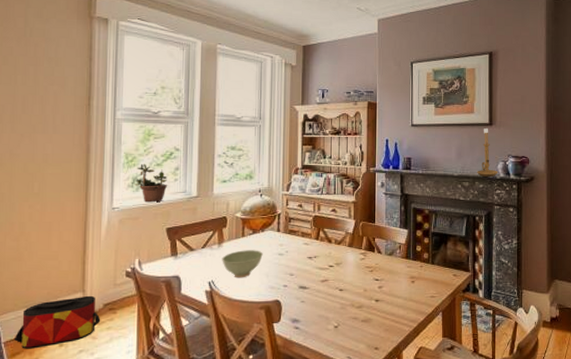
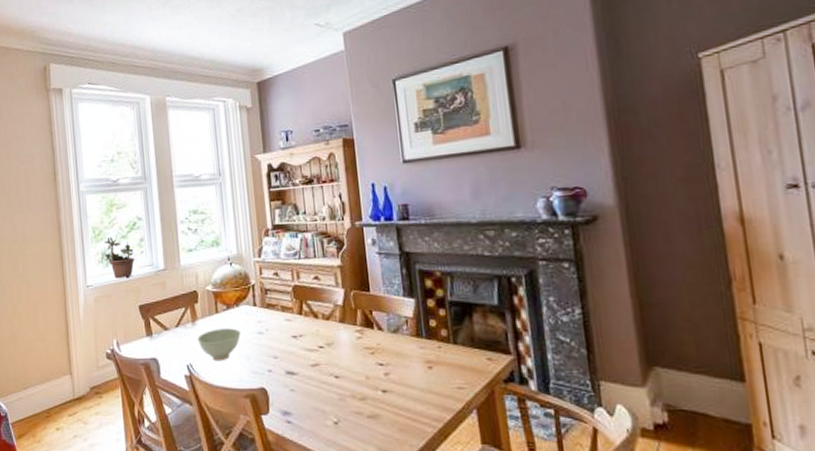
bag: present [13,295,101,349] -> none [18,378,90,431]
candle holder: present [477,128,498,178] -> none [505,153,539,222]

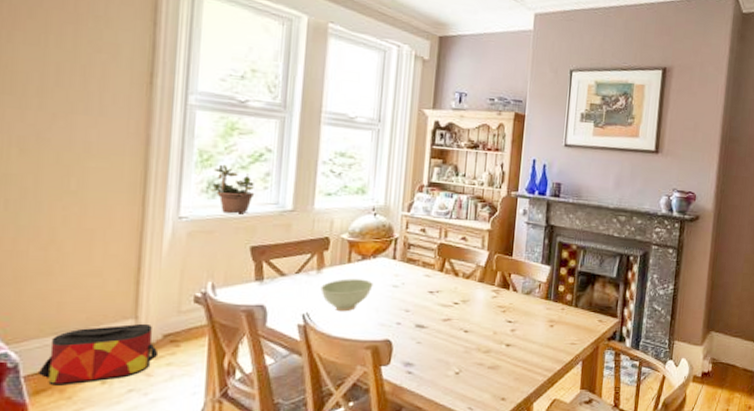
bag: none [18,378,90,431] -> present [37,323,159,386]

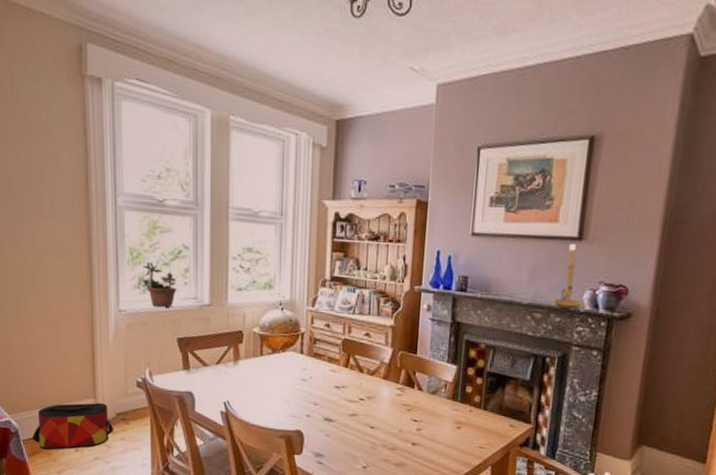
bowl: present [320,278,373,312] -> none [238,371,284,402]
candle holder: none [636,156,660,213] -> present [554,244,583,310]

